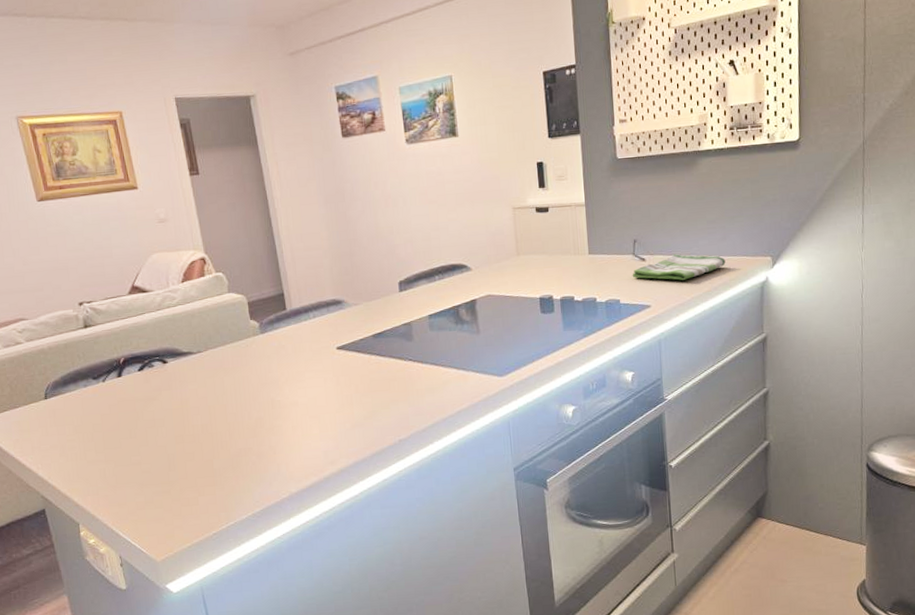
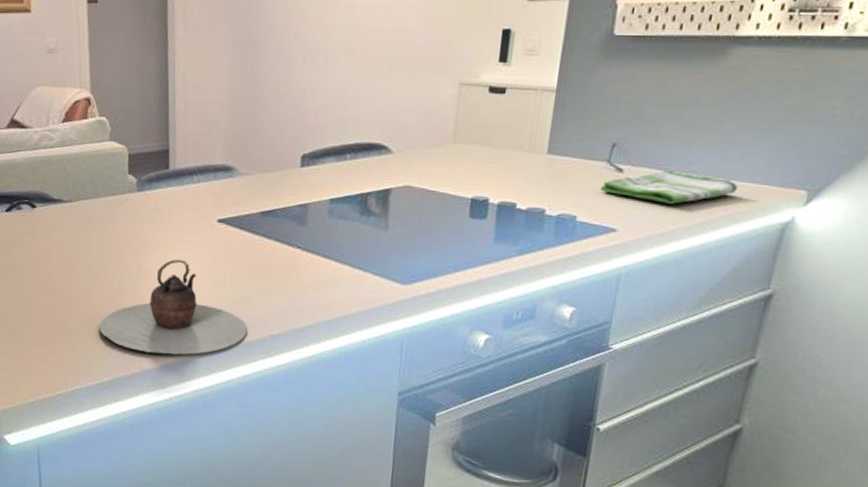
teapot: none [244,388,379,478] -> present [99,259,248,355]

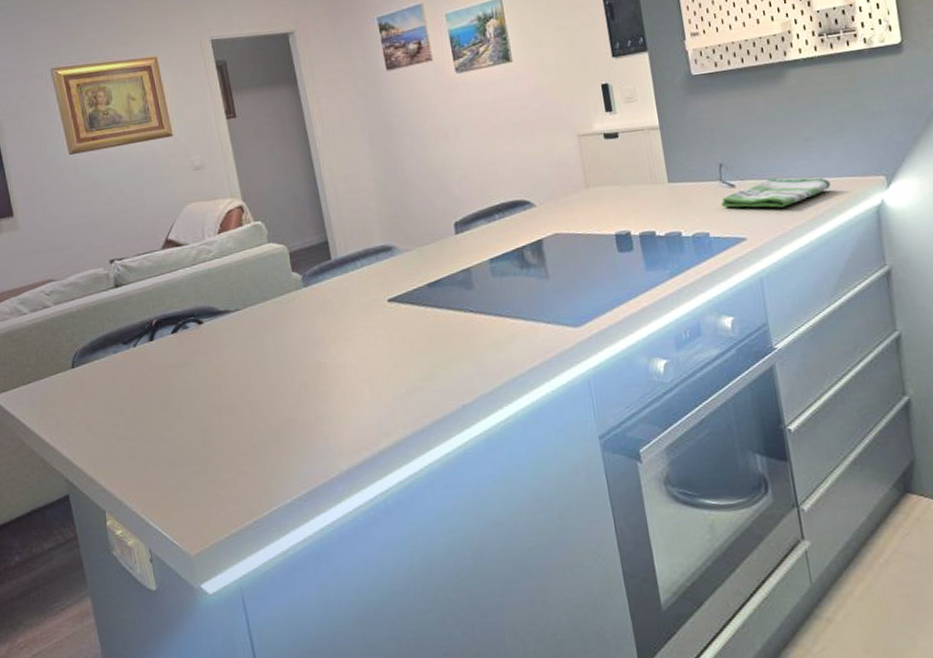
teapot: present [99,259,248,355] -> none [287,347,440,453]

